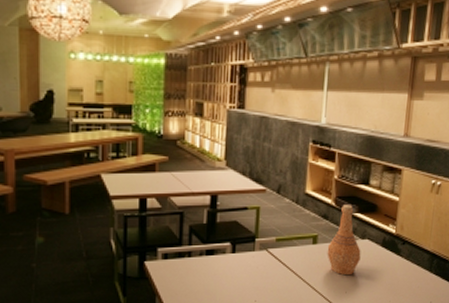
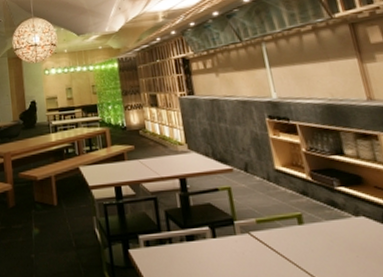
vase: present [327,205,361,276] -> none [316,178,362,261]

